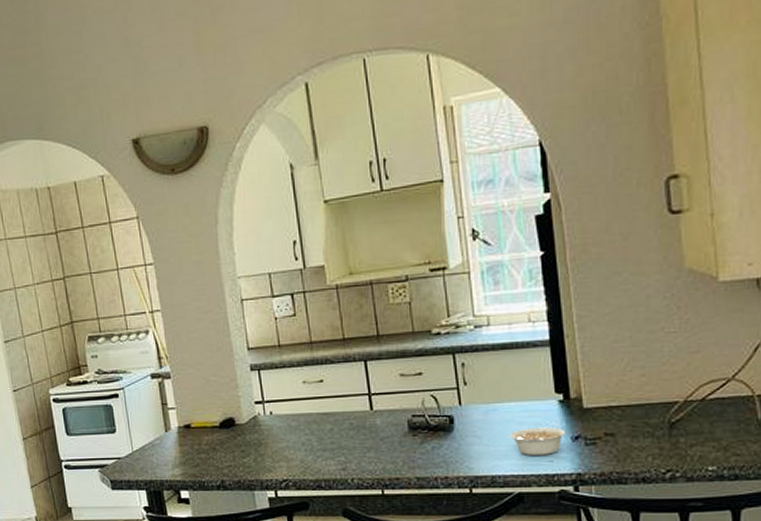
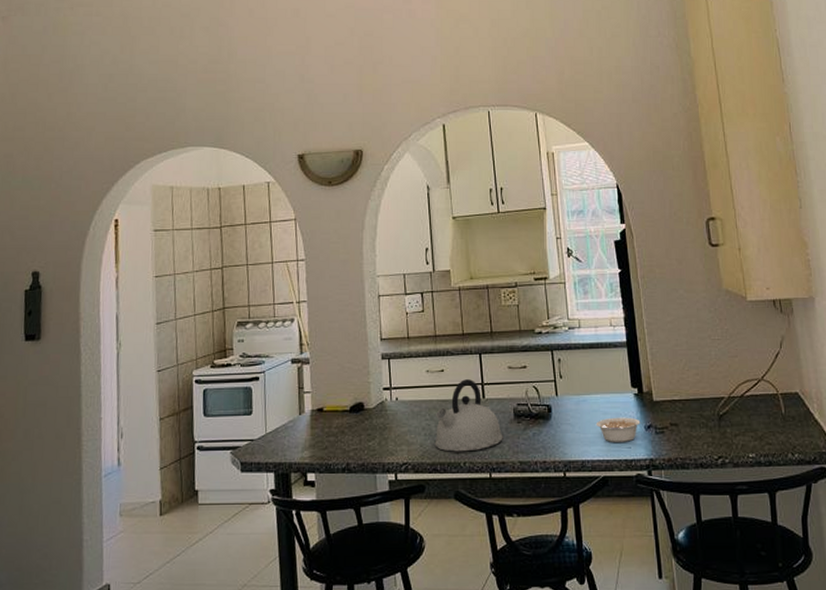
kettle: none [317,389,396,468] -> present [434,379,503,452]

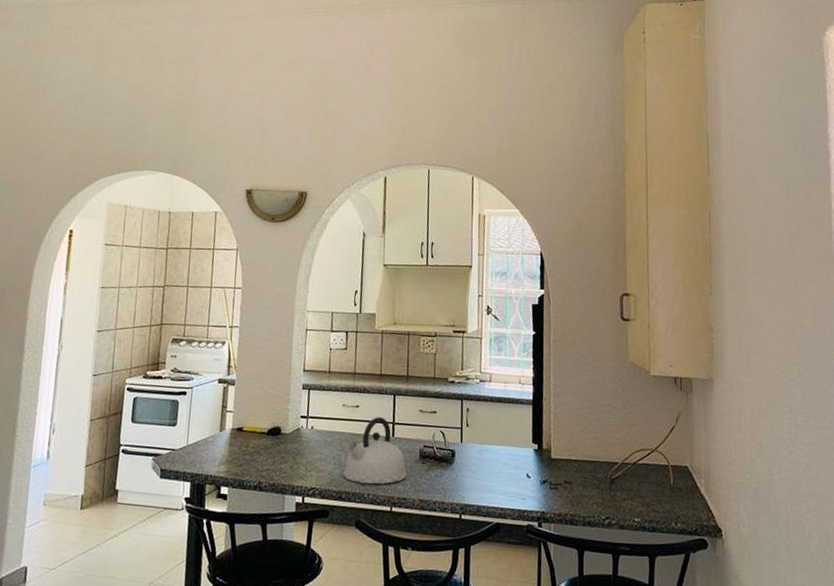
legume: present [595,417,643,442] -> none [494,468,539,494]

